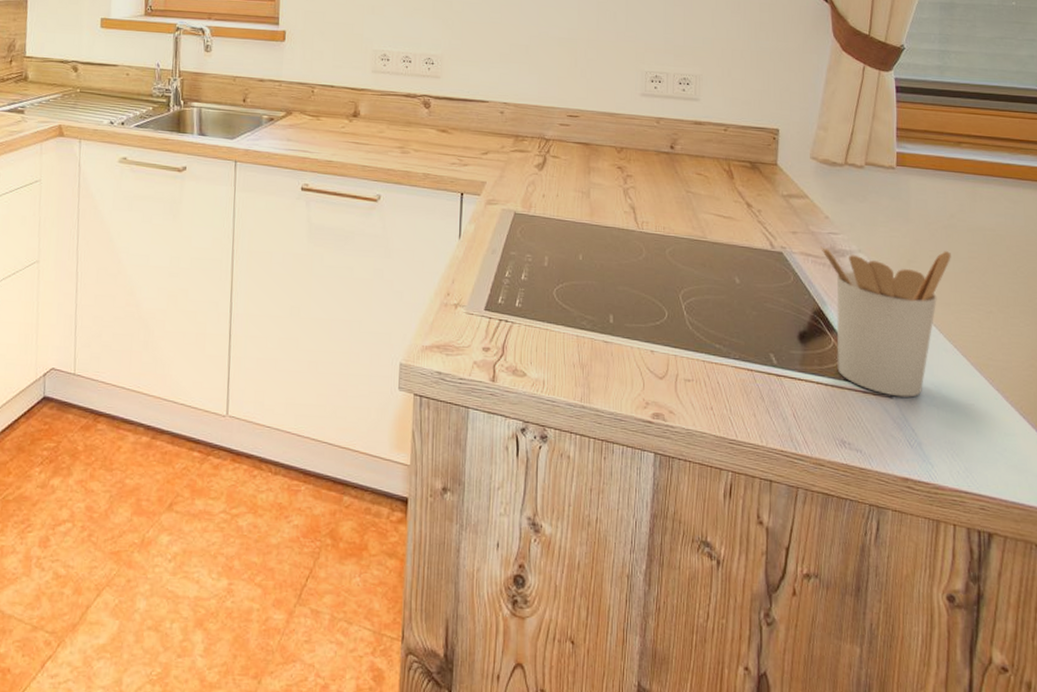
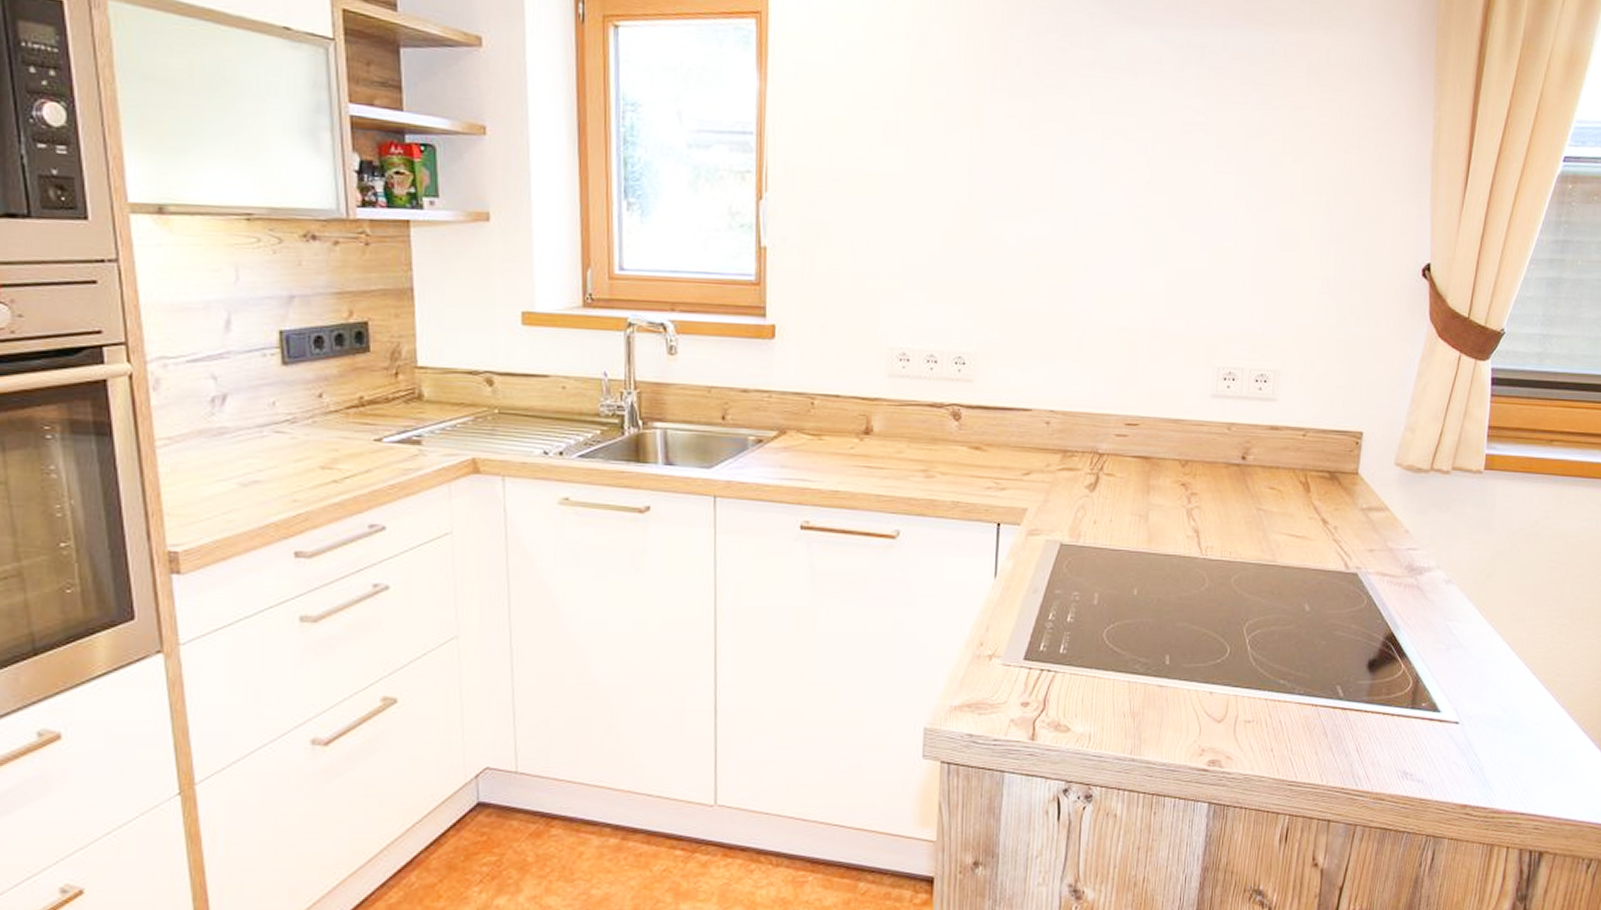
utensil holder: present [820,246,951,397] -> none [1398,562,1531,722]

